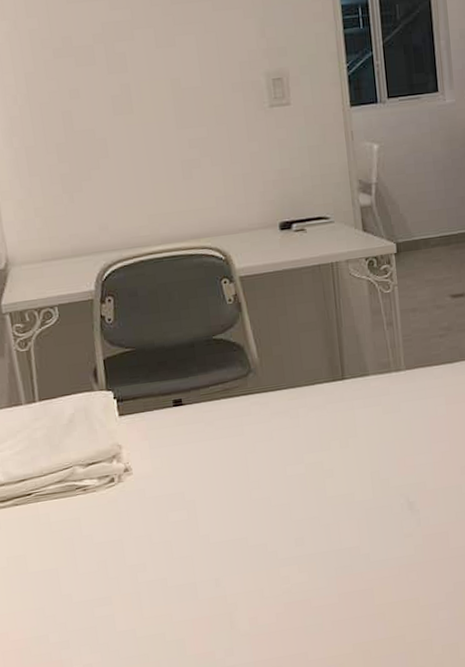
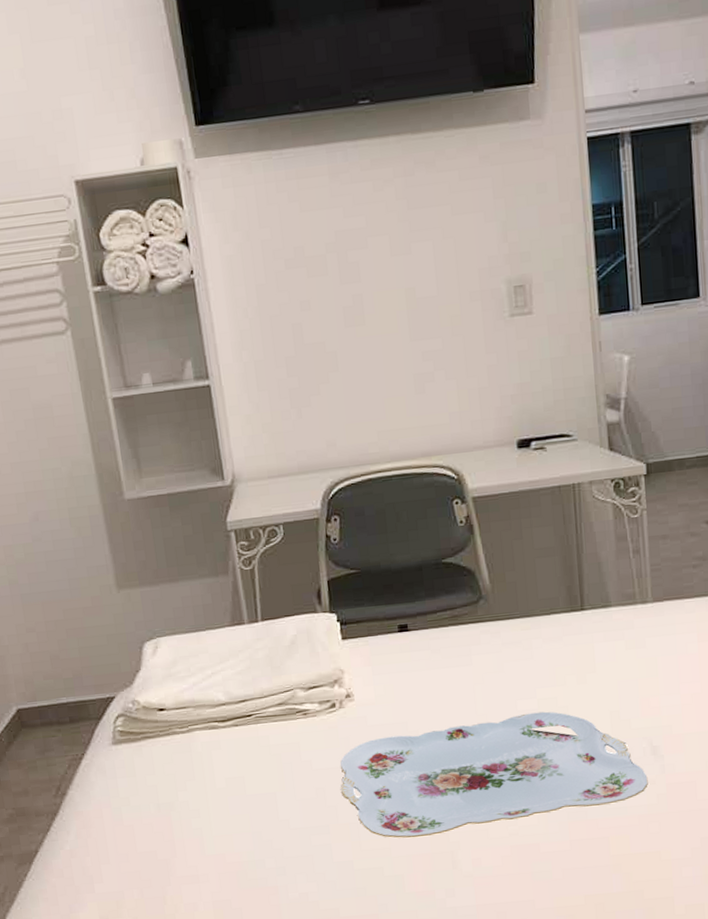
serving tray: none [120,475,407,604] -> present [340,711,648,838]

